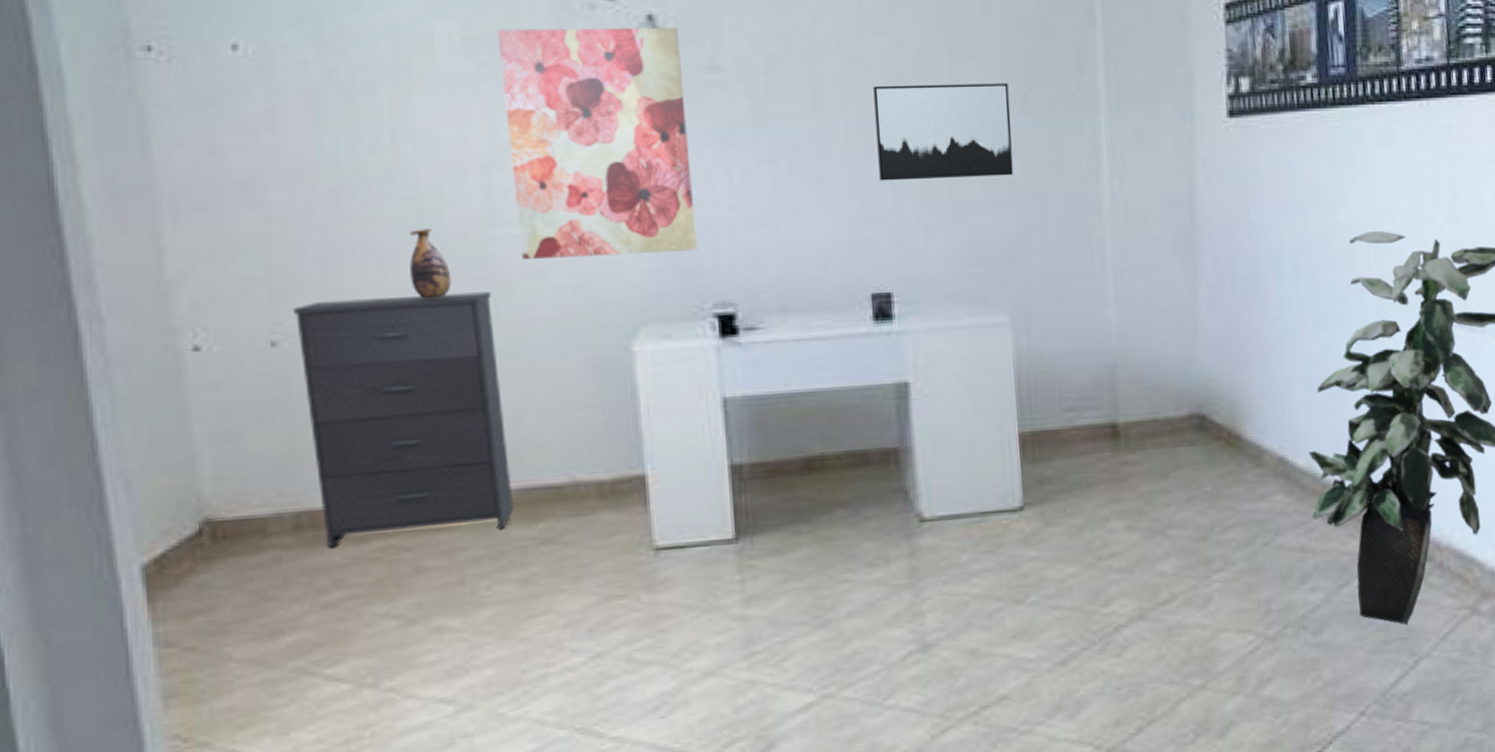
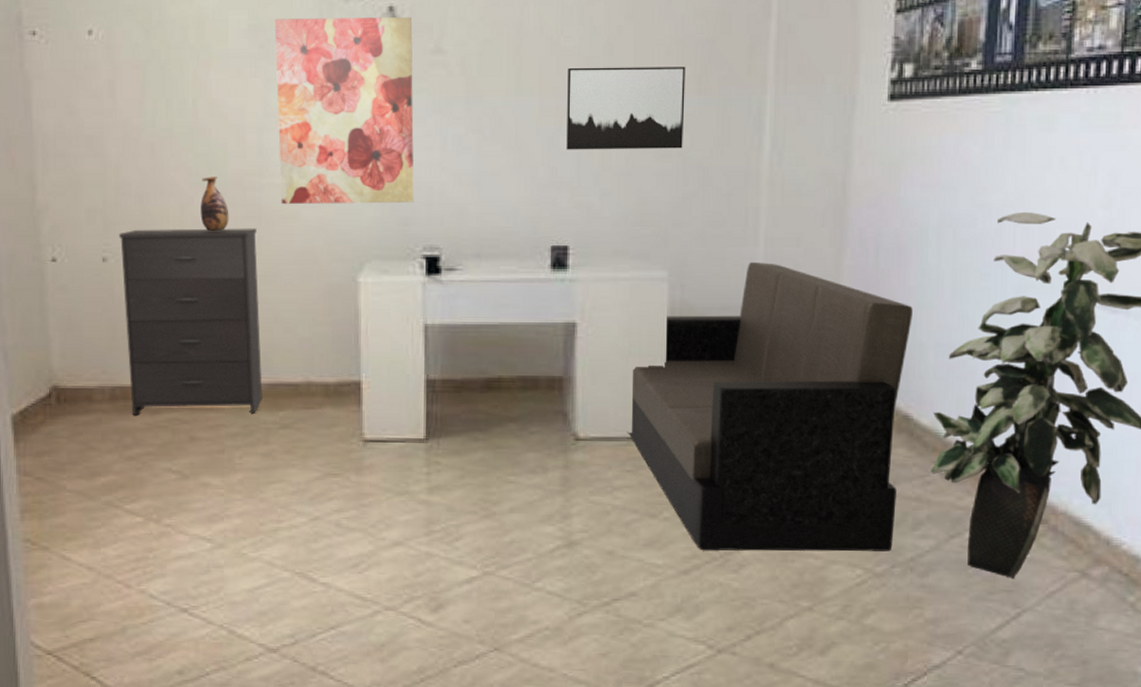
sofa: none [979,299,1282,636] -> present [627,261,913,552]

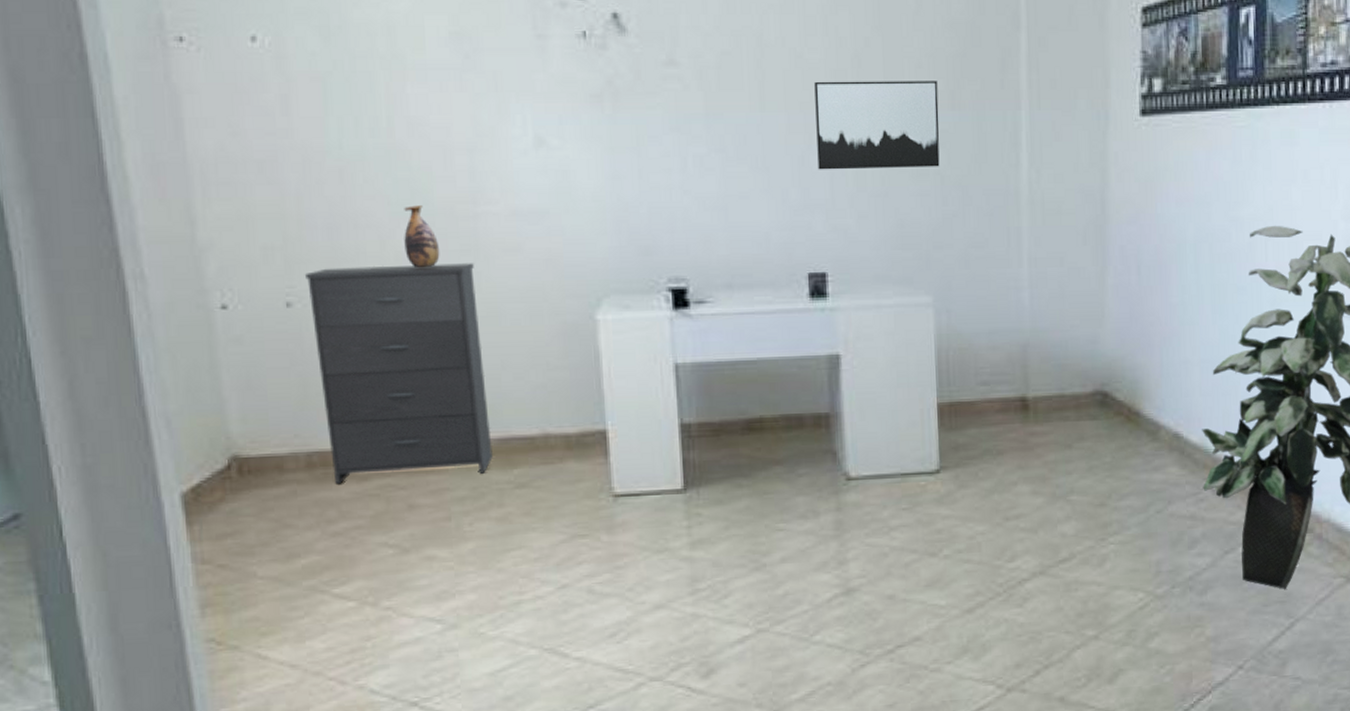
wall art: present [274,17,414,205] -> none [480,25,655,236]
sofa: present [627,261,913,552] -> none [900,283,1176,587]

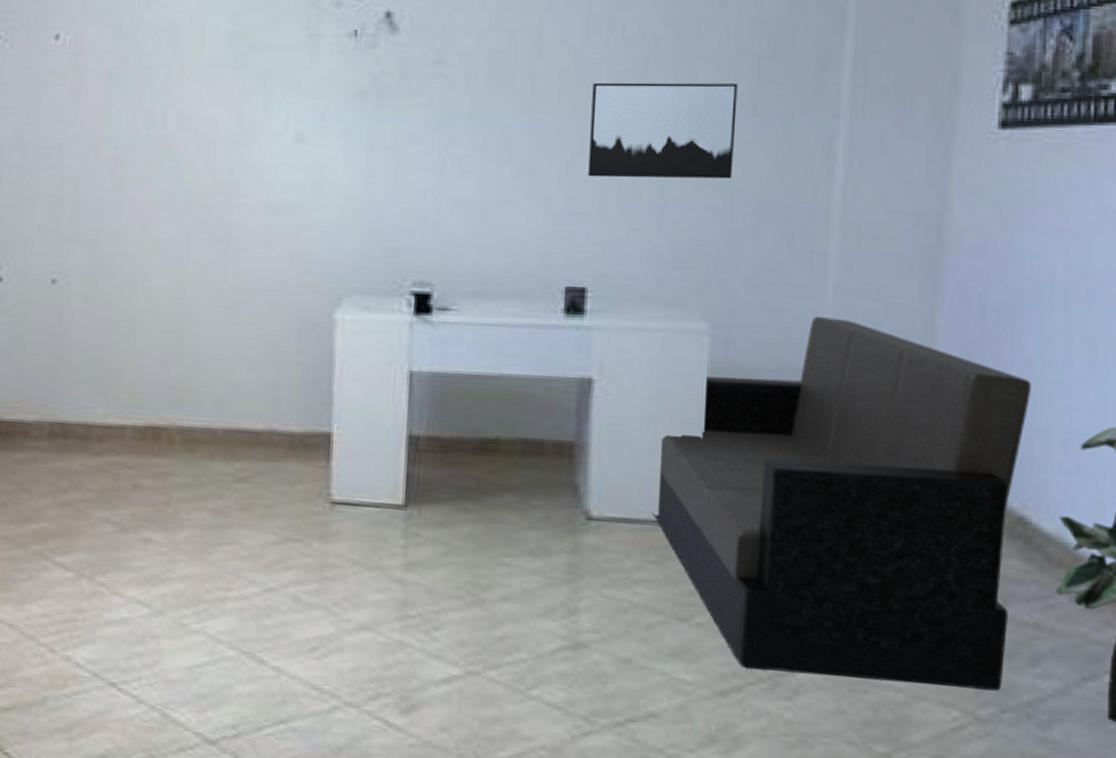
dresser: present [304,263,493,484] -> none [70,249,223,463]
vase: present [404,205,440,269] -> none [161,195,194,256]
sofa: none [900,283,1176,587] -> present [652,316,1031,691]

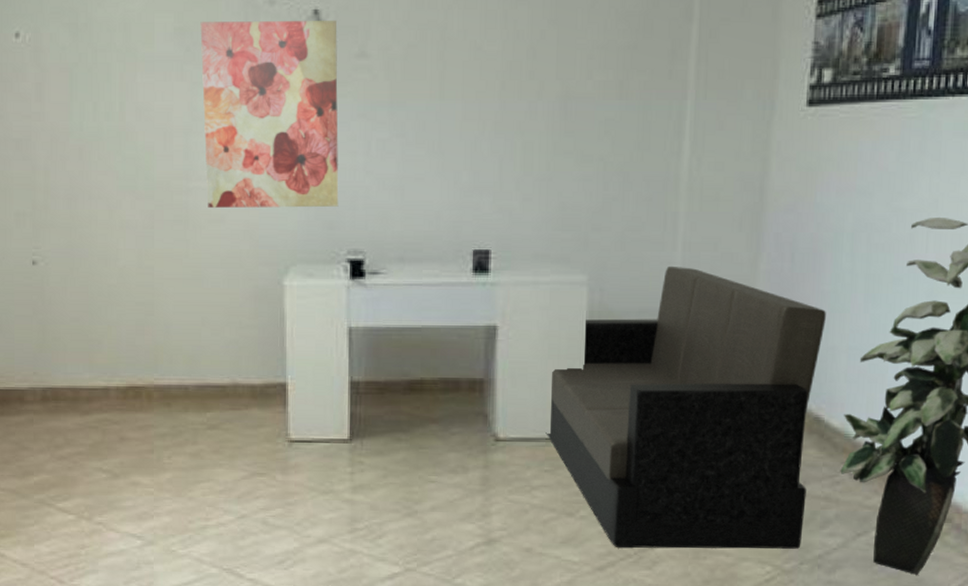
wall art: none [252,24,412,231] -> present [200,21,339,209]
wall art: present [588,82,738,179] -> none [489,71,607,155]

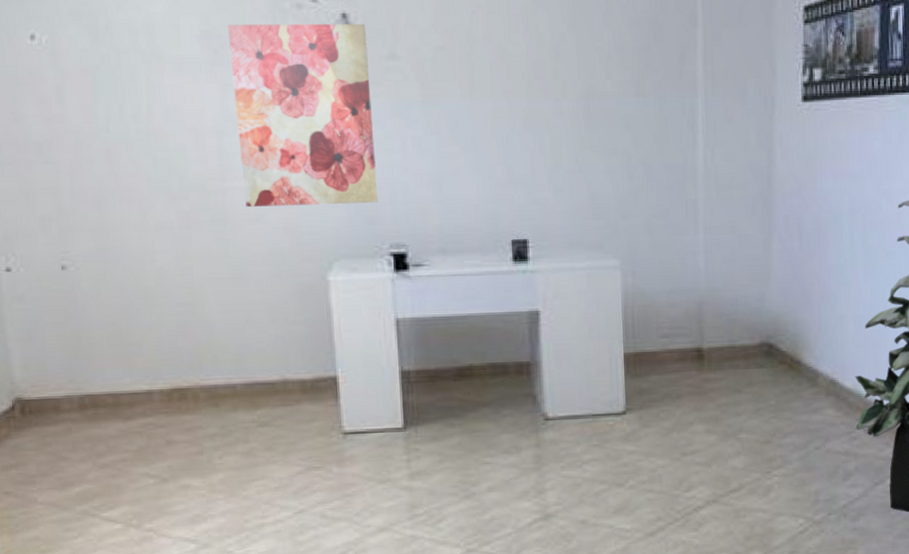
sofa: present [546,266,826,549] -> none [592,248,833,514]

